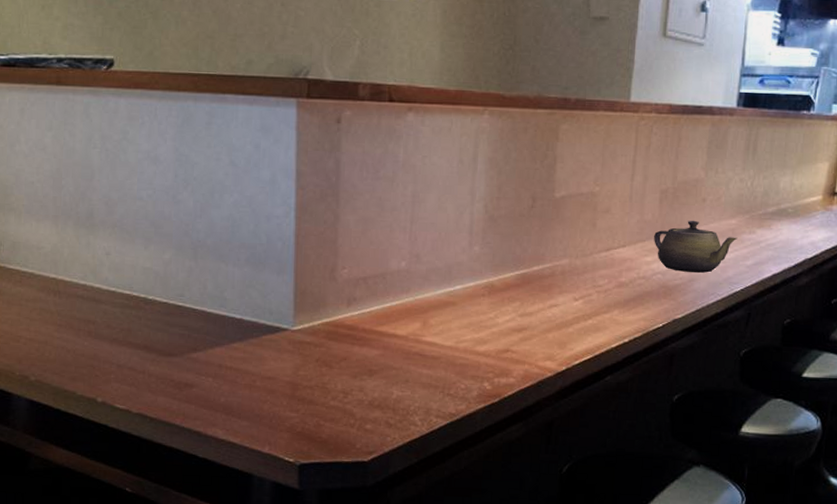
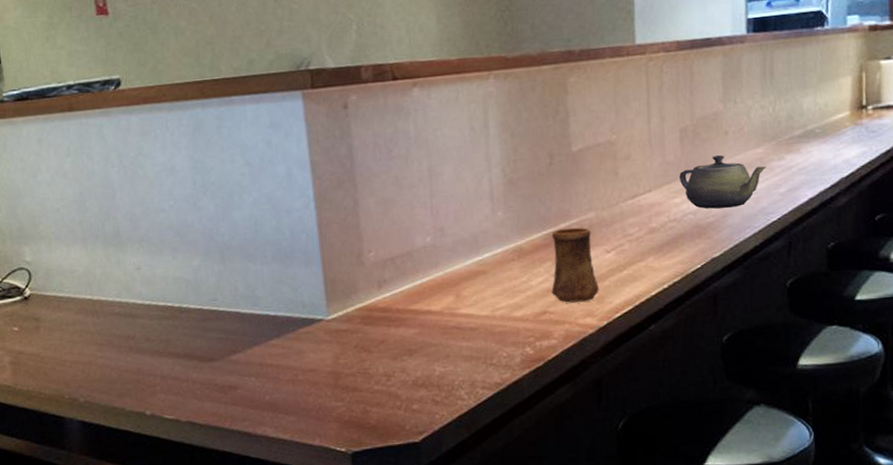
cup: none [516,271,563,345] -> present [551,227,599,303]

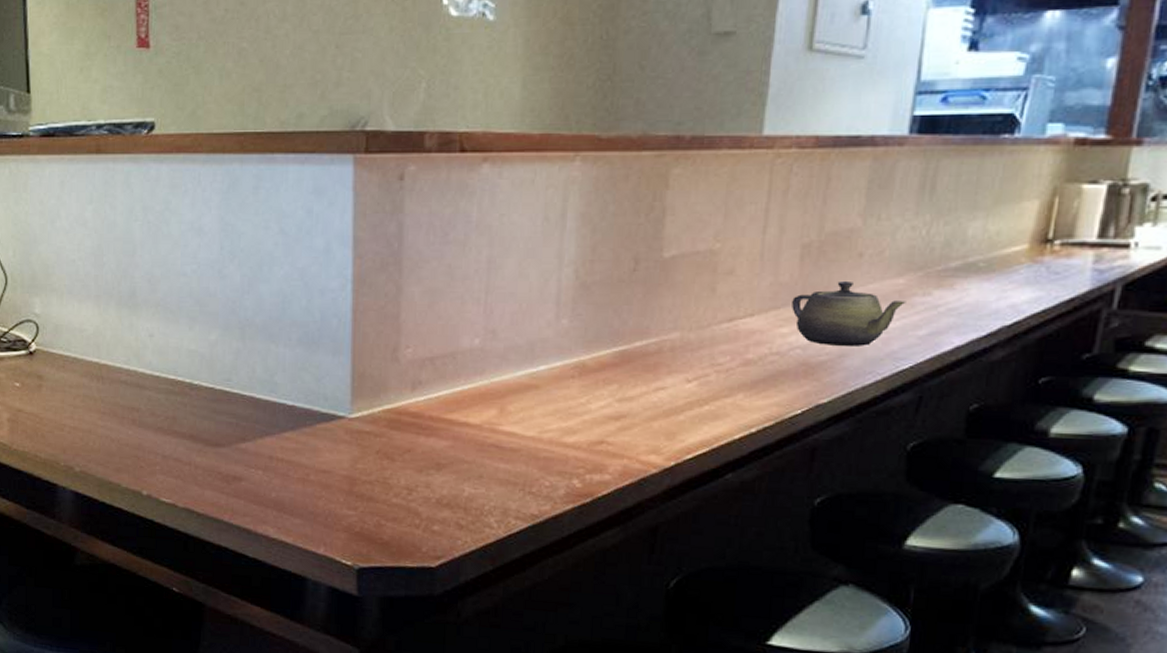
cup: present [551,227,599,303] -> none [613,347,672,436]

